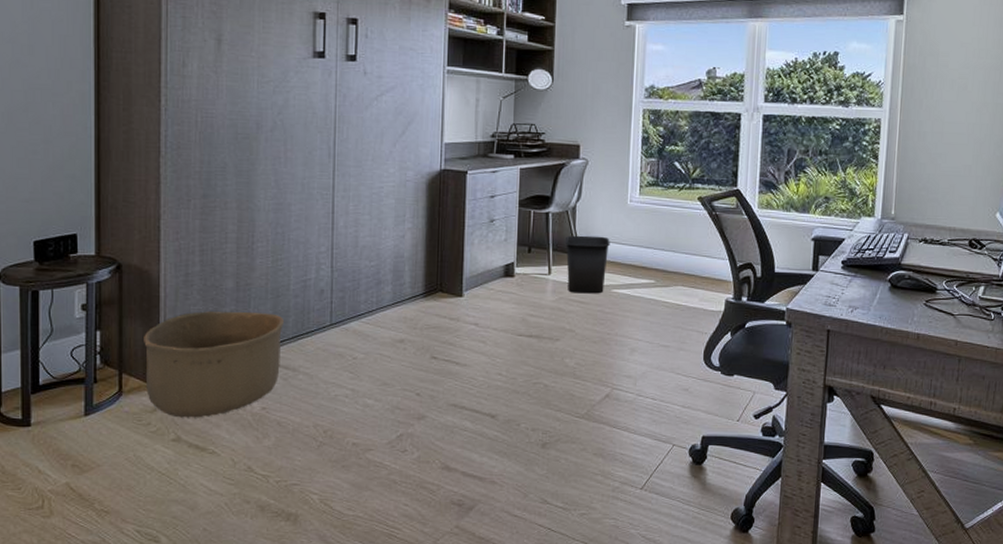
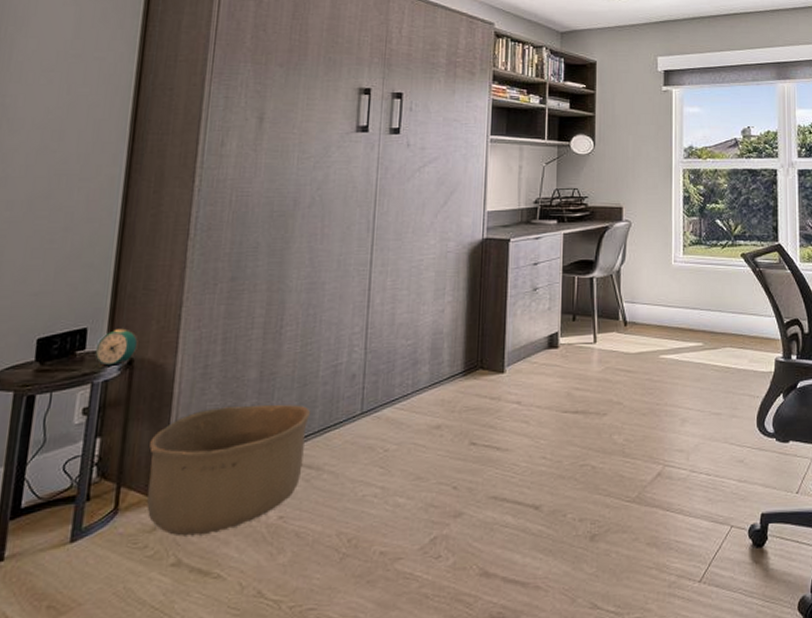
alarm clock: none [86,236,122,269] -> present [95,328,137,366]
waste bin: present [564,235,610,294] -> none [610,299,656,362]

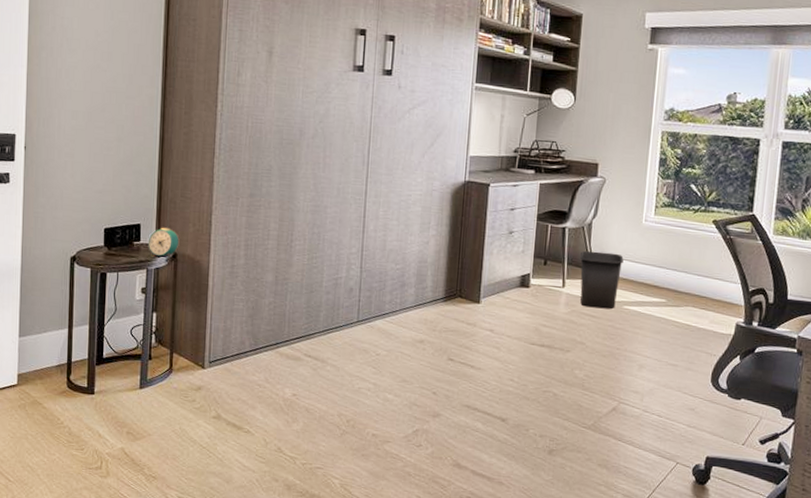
basket: present [147,405,311,536] -> none [193,301,317,399]
waste bin: none [610,299,656,362] -> present [579,250,624,309]

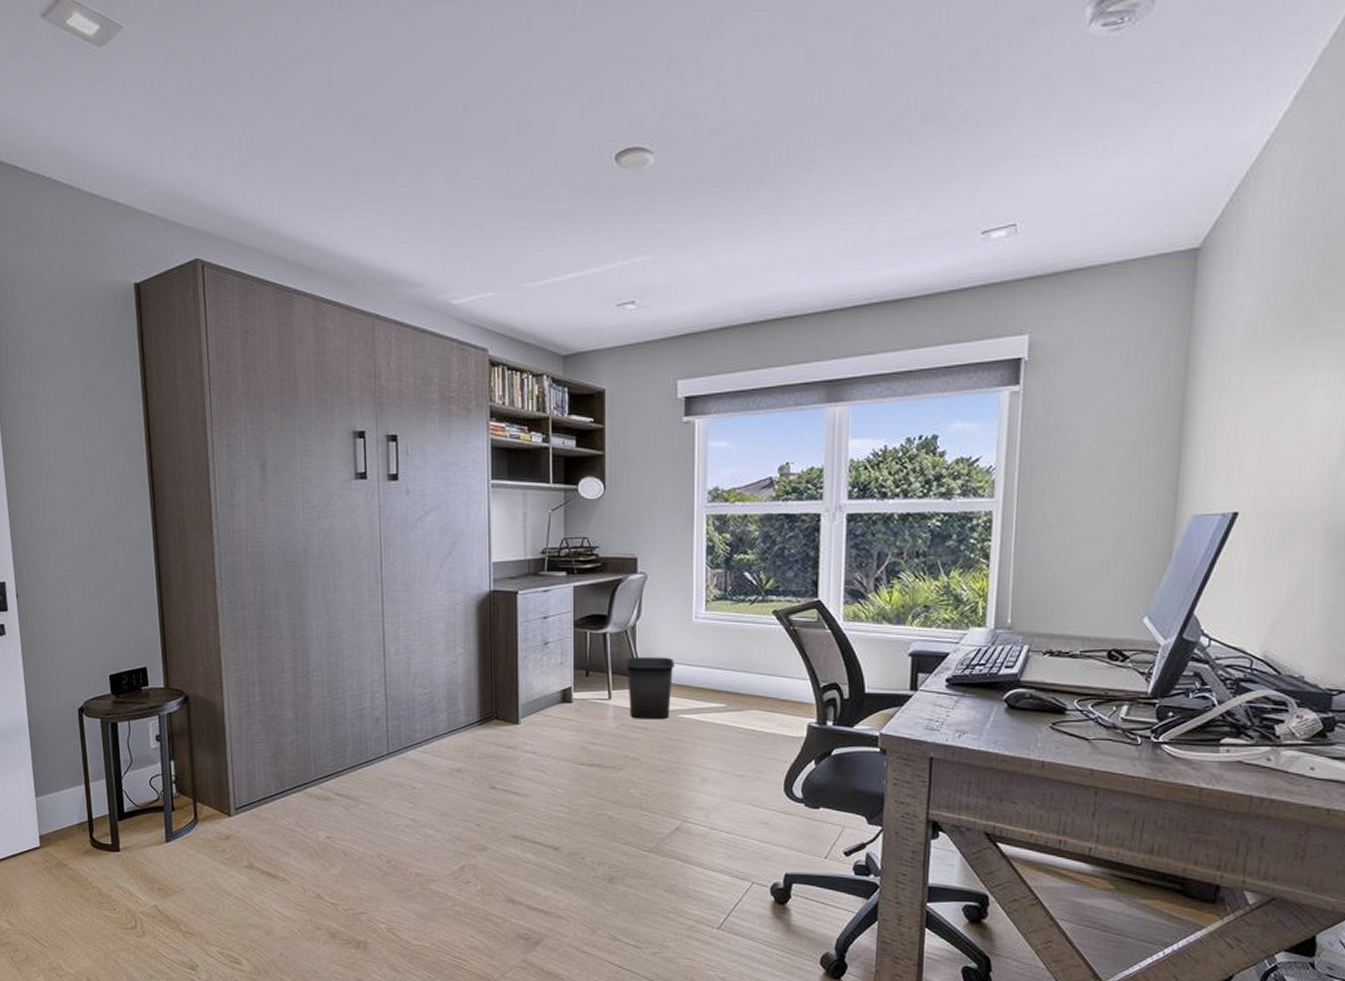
alarm clock: present [148,227,179,258] -> none [156,669,189,701]

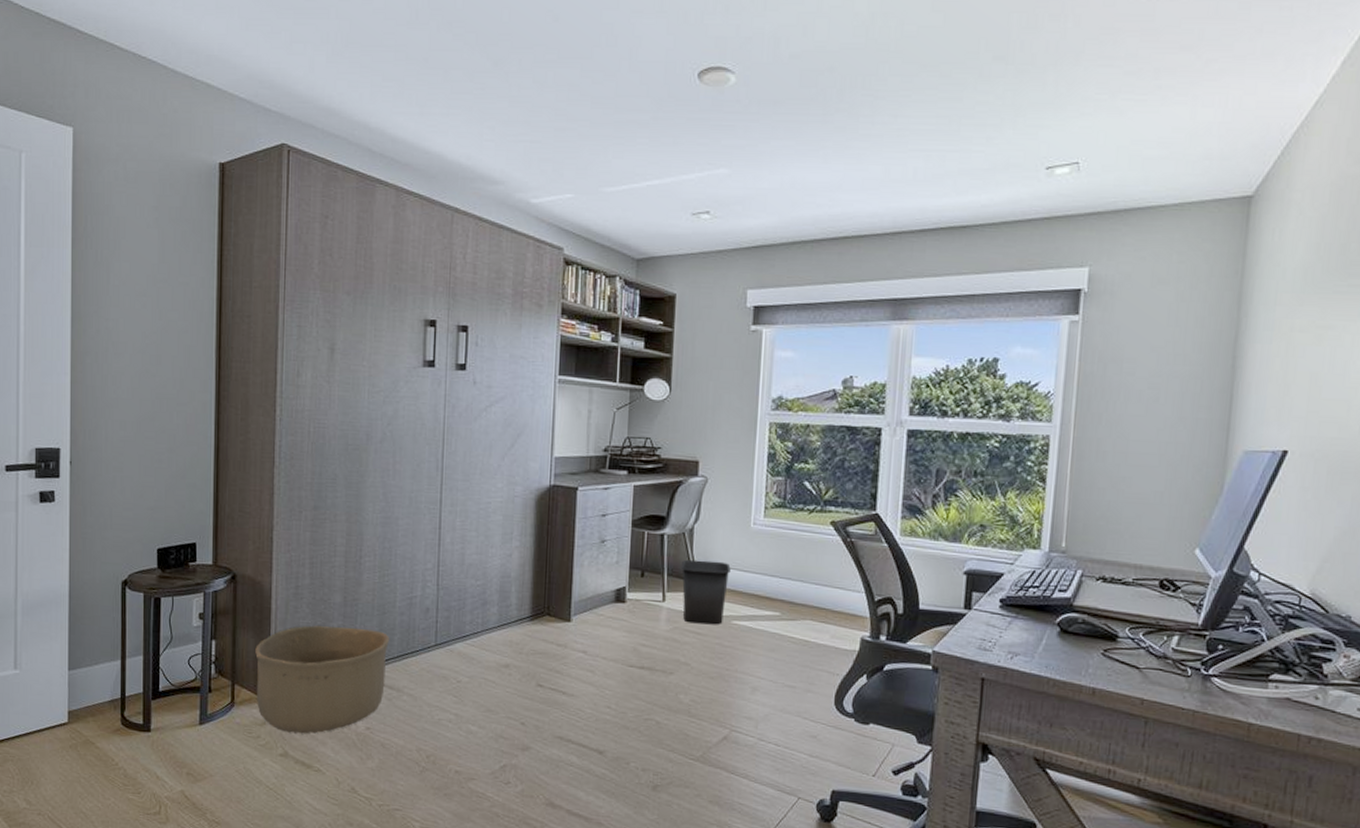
basket: none [213,741,344,846] -> present [255,625,390,734]

